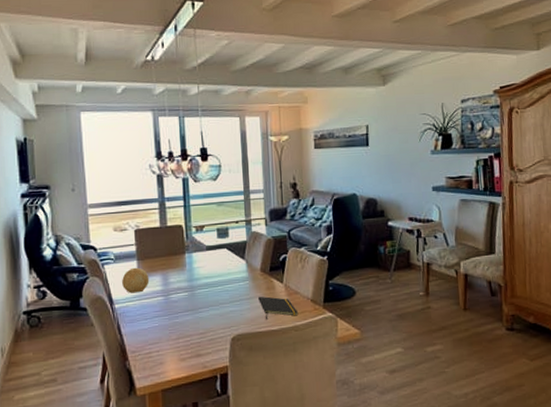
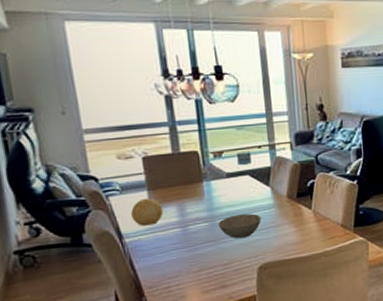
bowl: none [197,285,236,309] -> present [218,213,262,239]
notepad: present [258,296,299,320] -> none [286,223,329,247]

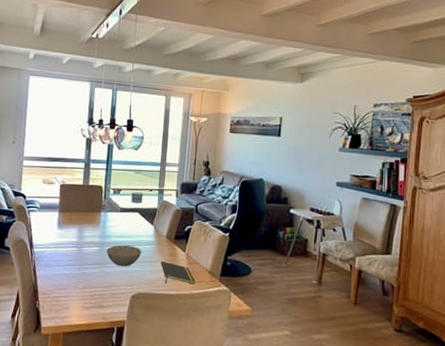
decorative ball: present [131,198,164,226] -> none [43,218,67,241]
notepad: none [286,223,329,247] -> present [161,261,196,285]

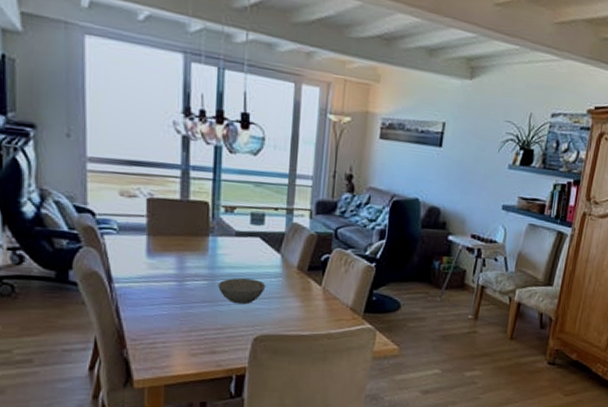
notepad: present [161,261,196,285] -> none [291,297,335,323]

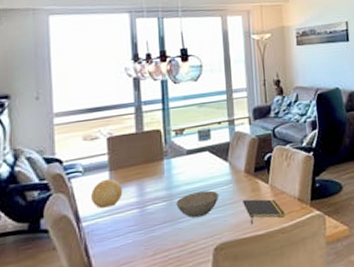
decorative ball: none [126,243,161,273] -> present [91,178,123,209]
notepad: none [291,297,335,323] -> present [243,199,286,224]

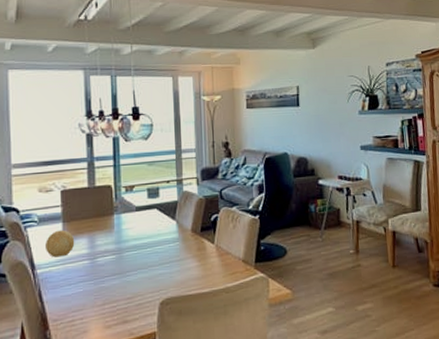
bowl: present [176,190,219,218] -> none [125,247,166,273]
notepad: present [243,199,286,224] -> none [189,258,230,282]

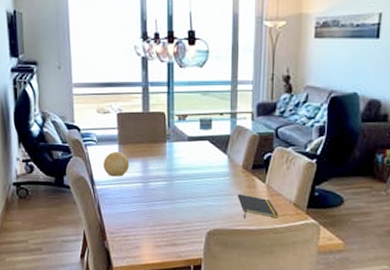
notepad: none [189,258,230,282] -> present [238,194,279,218]

